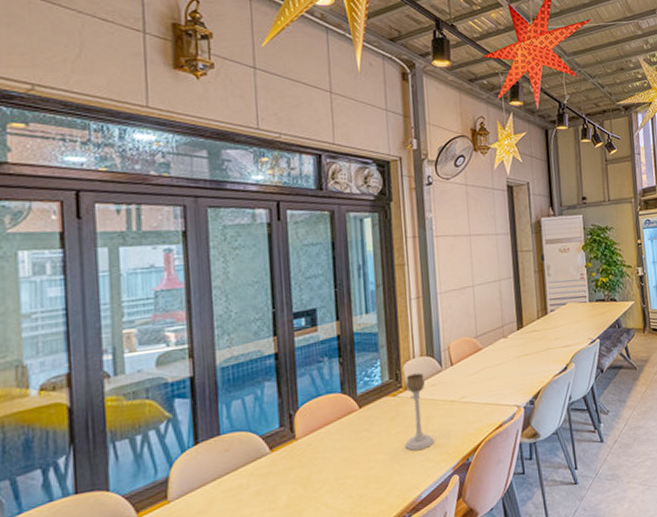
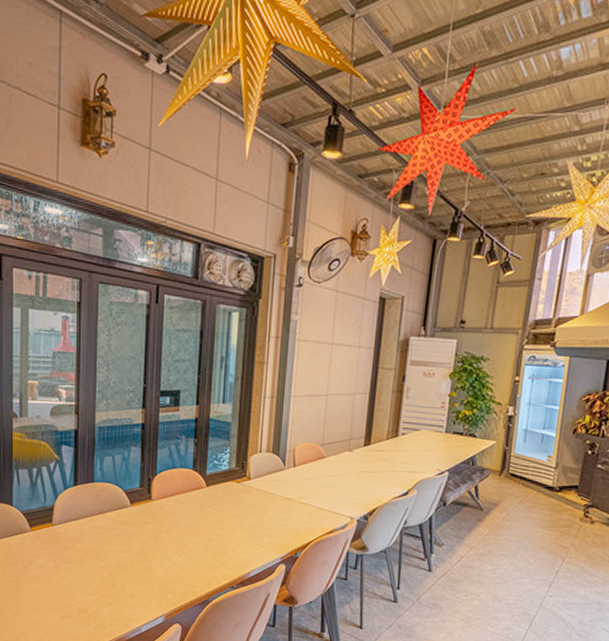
candle holder: present [405,373,435,451] -> none [242,466,269,535]

